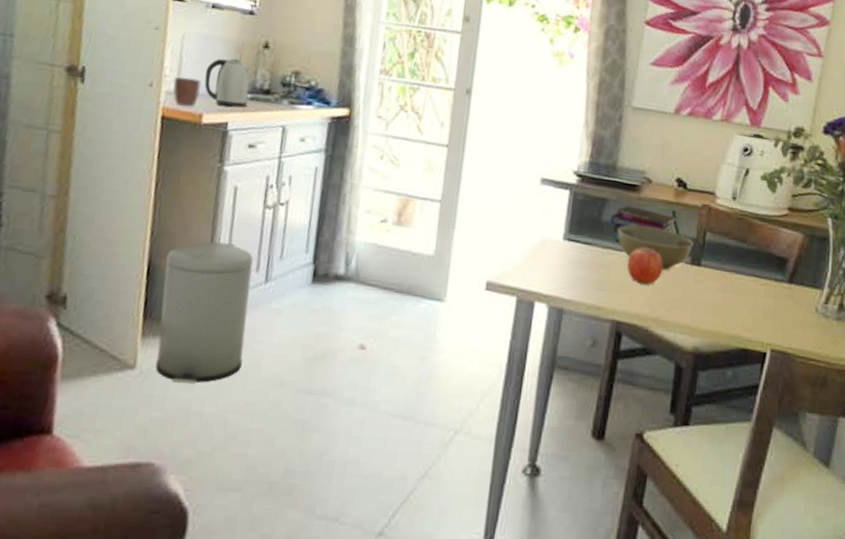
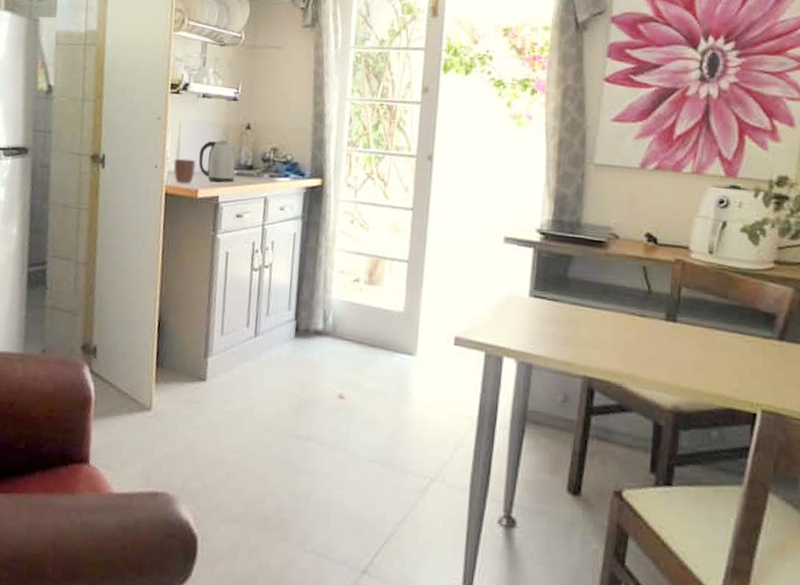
pedal bin: present [156,242,253,384] -> none [167,301,244,426]
books: present [609,205,678,241] -> none [576,262,649,298]
bowl: present [617,225,694,270] -> none [585,281,668,326]
fruit: present [628,247,664,285] -> none [597,303,636,341]

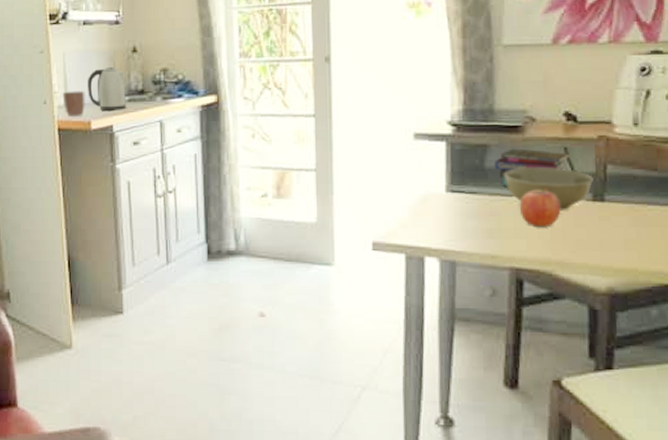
books: none [576,262,649,298] -> present [493,148,571,187]
bowl: none [585,281,668,326] -> present [504,167,593,210]
fruit: none [597,303,636,341] -> present [520,188,561,228]

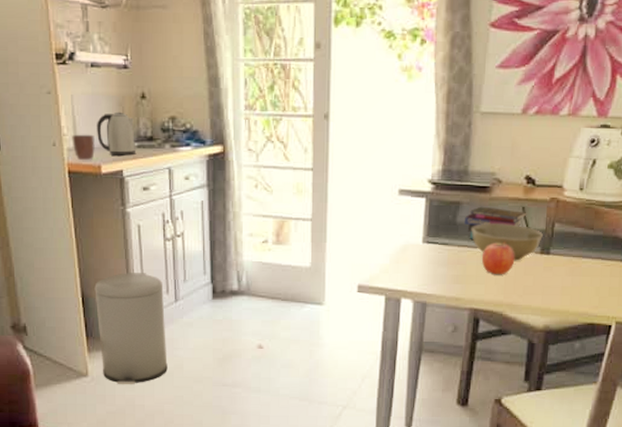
pedal bin: none [81,233,158,359] -> present [94,273,168,385]

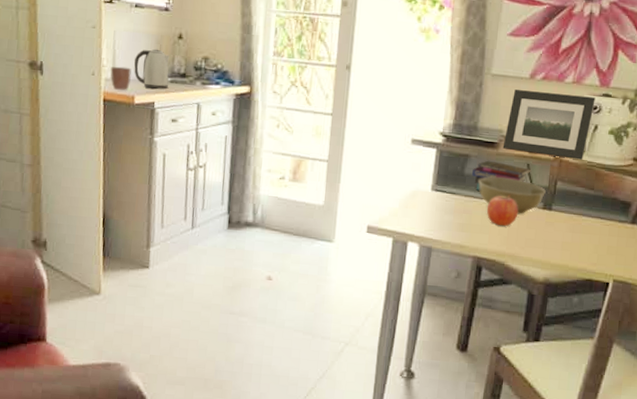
pedal bin: present [94,273,168,385] -> none [115,198,182,306]
picture frame: none [495,127,593,199] -> present [502,89,595,161]

